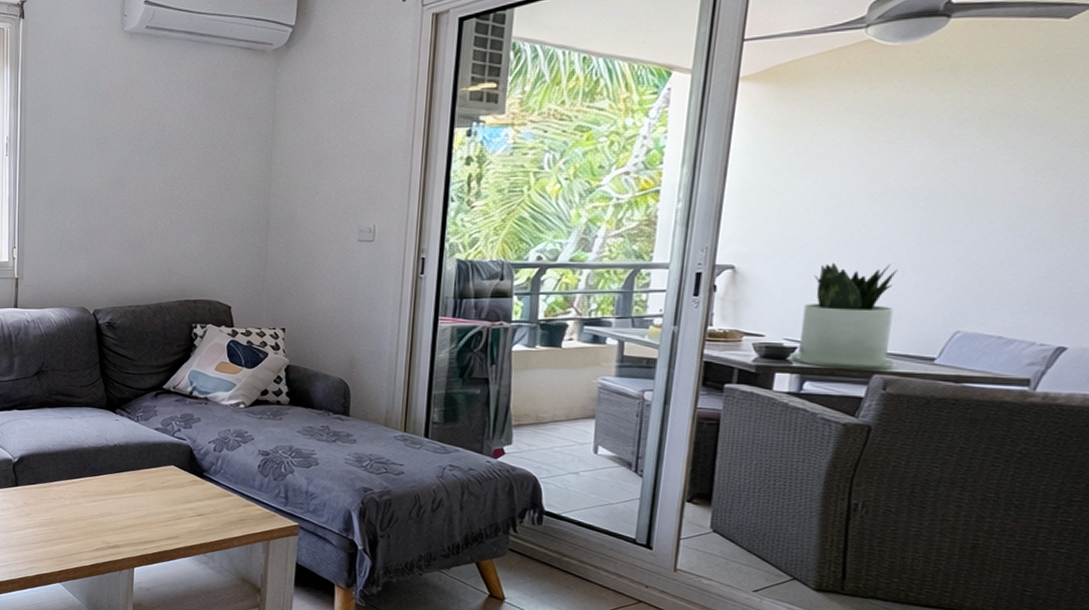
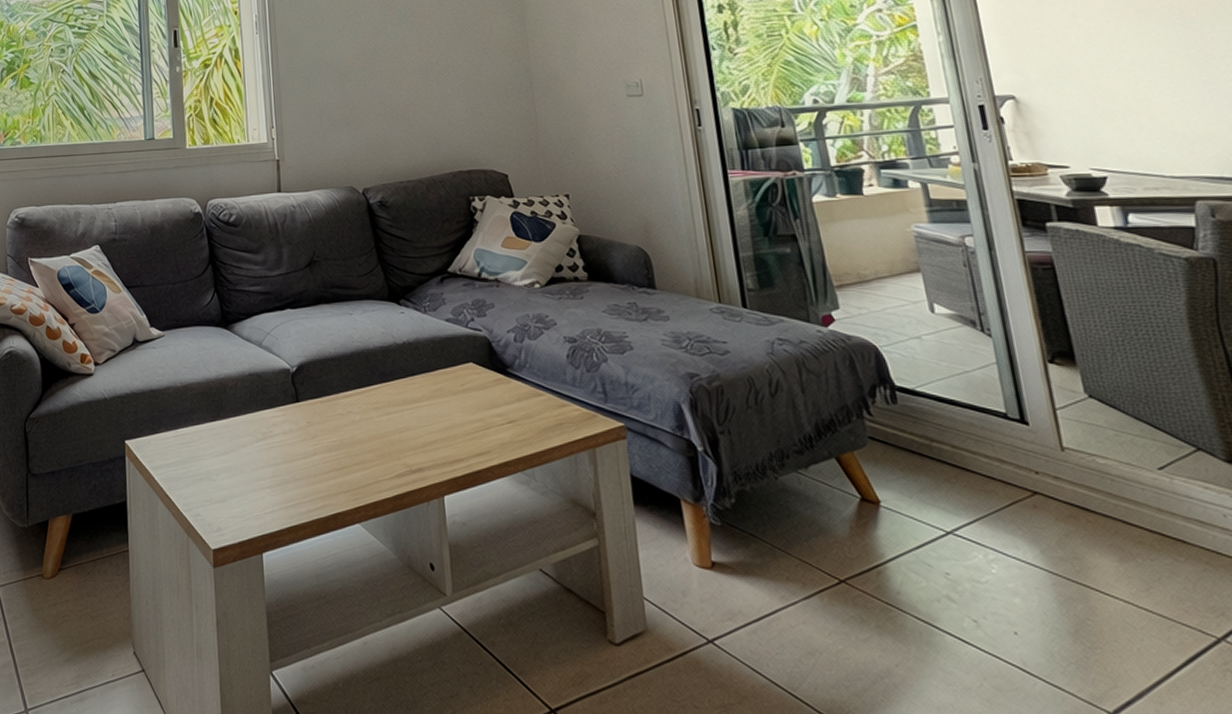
planter: present [788,262,898,370] -> none [1097,83,1216,197]

